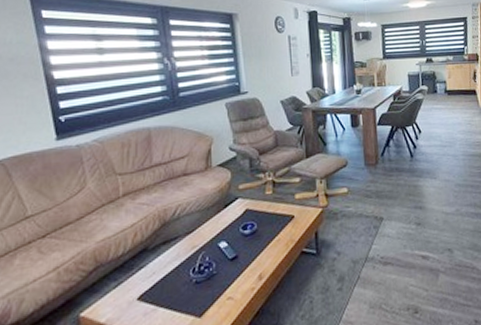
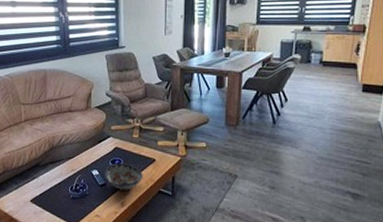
decorative bowl: none [235,226,282,260] -> present [105,162,143,191]

